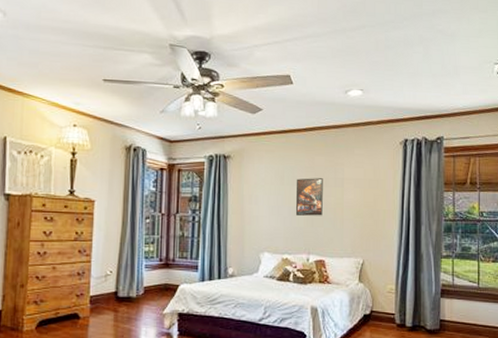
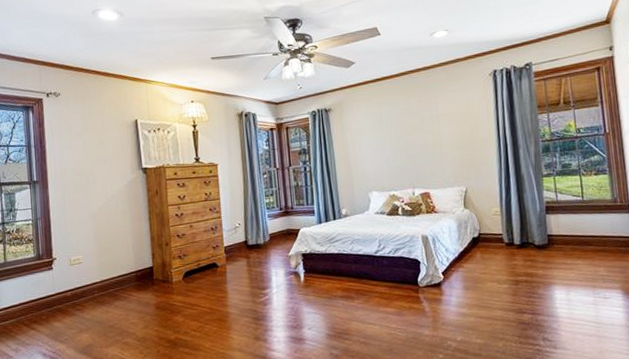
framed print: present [295,178,323,216] -> none [394,117,423,155]

